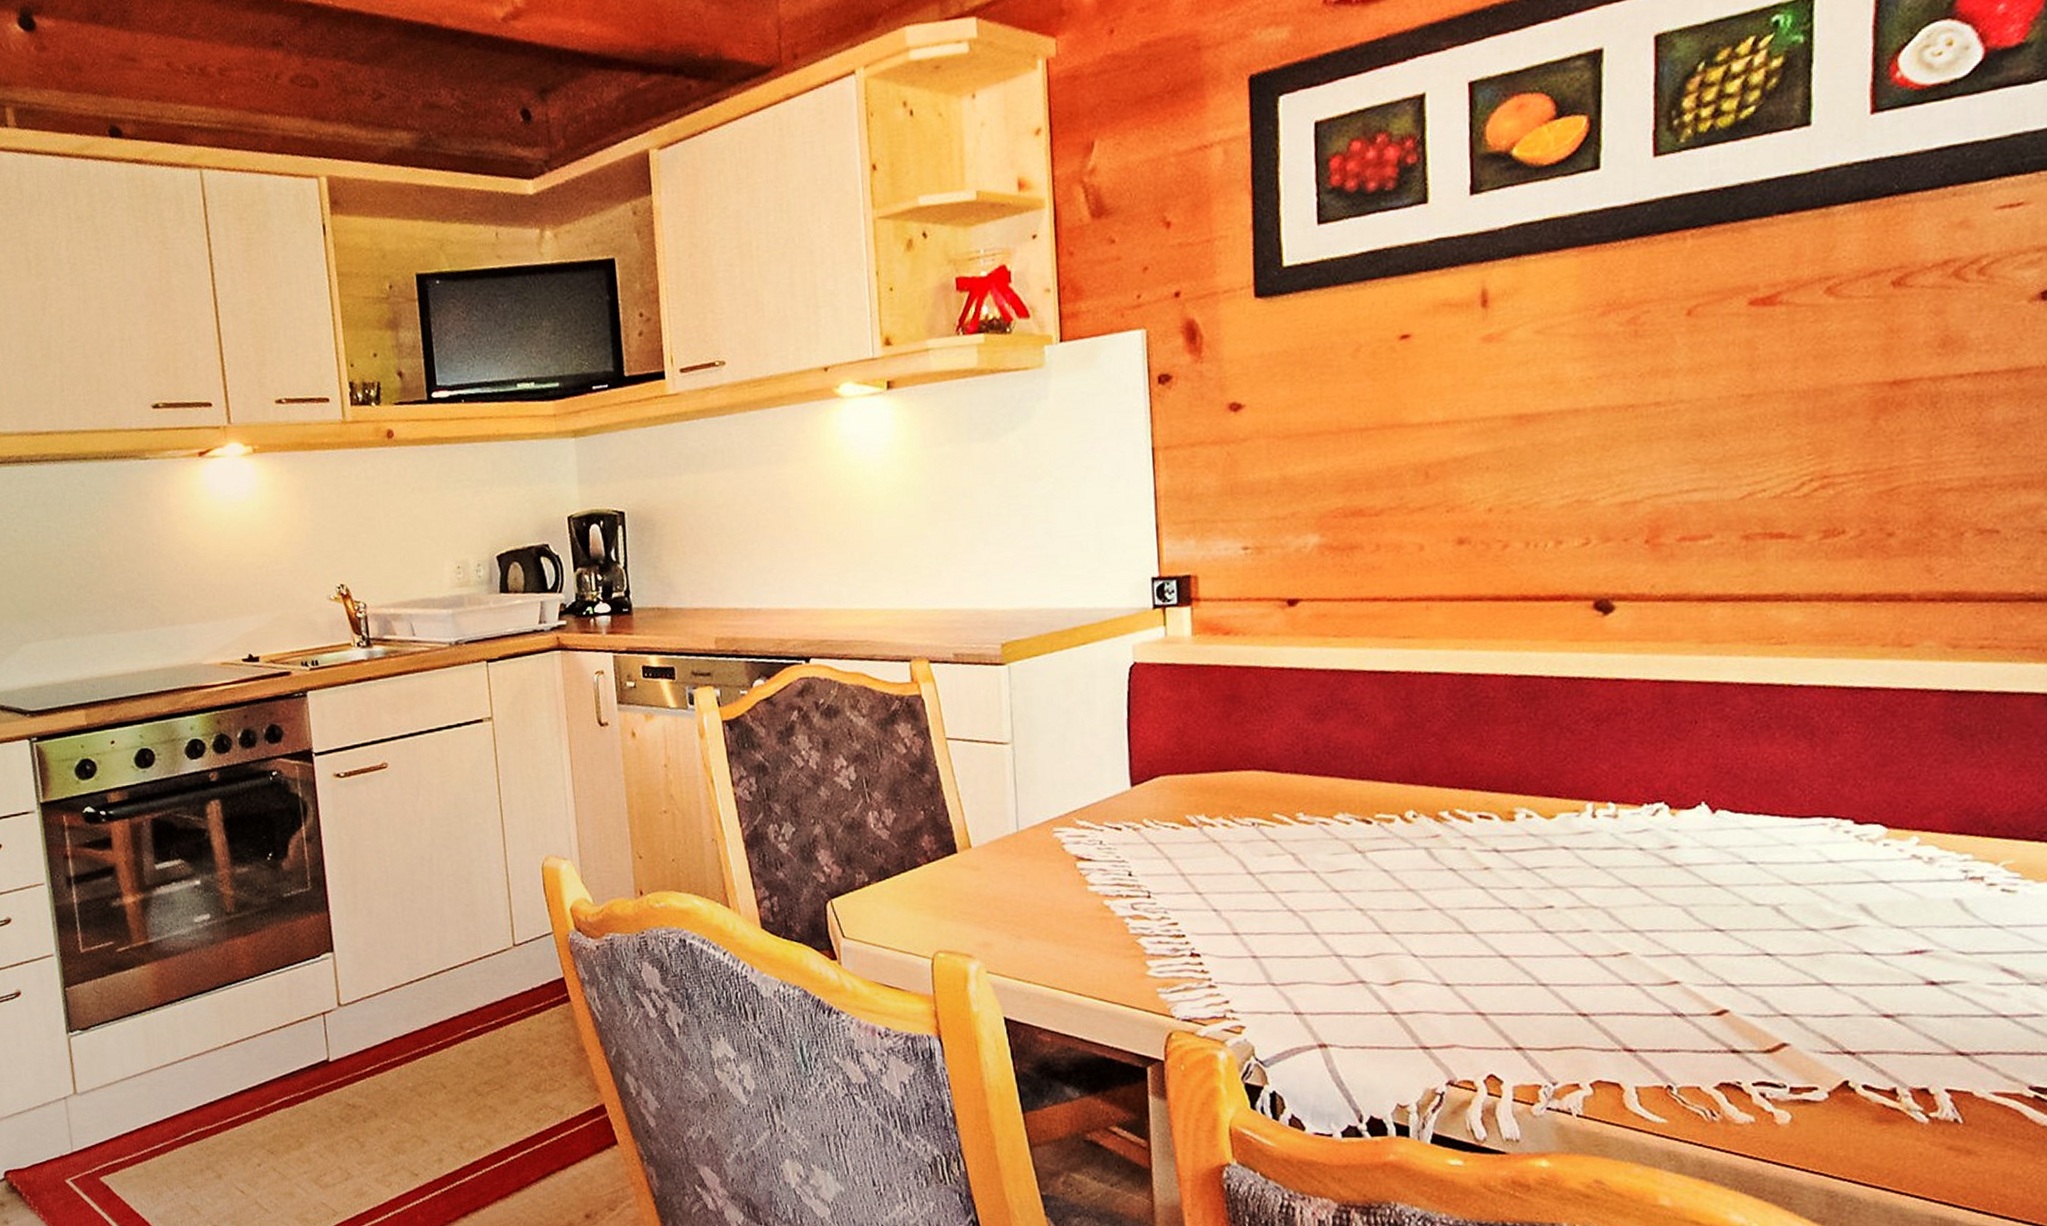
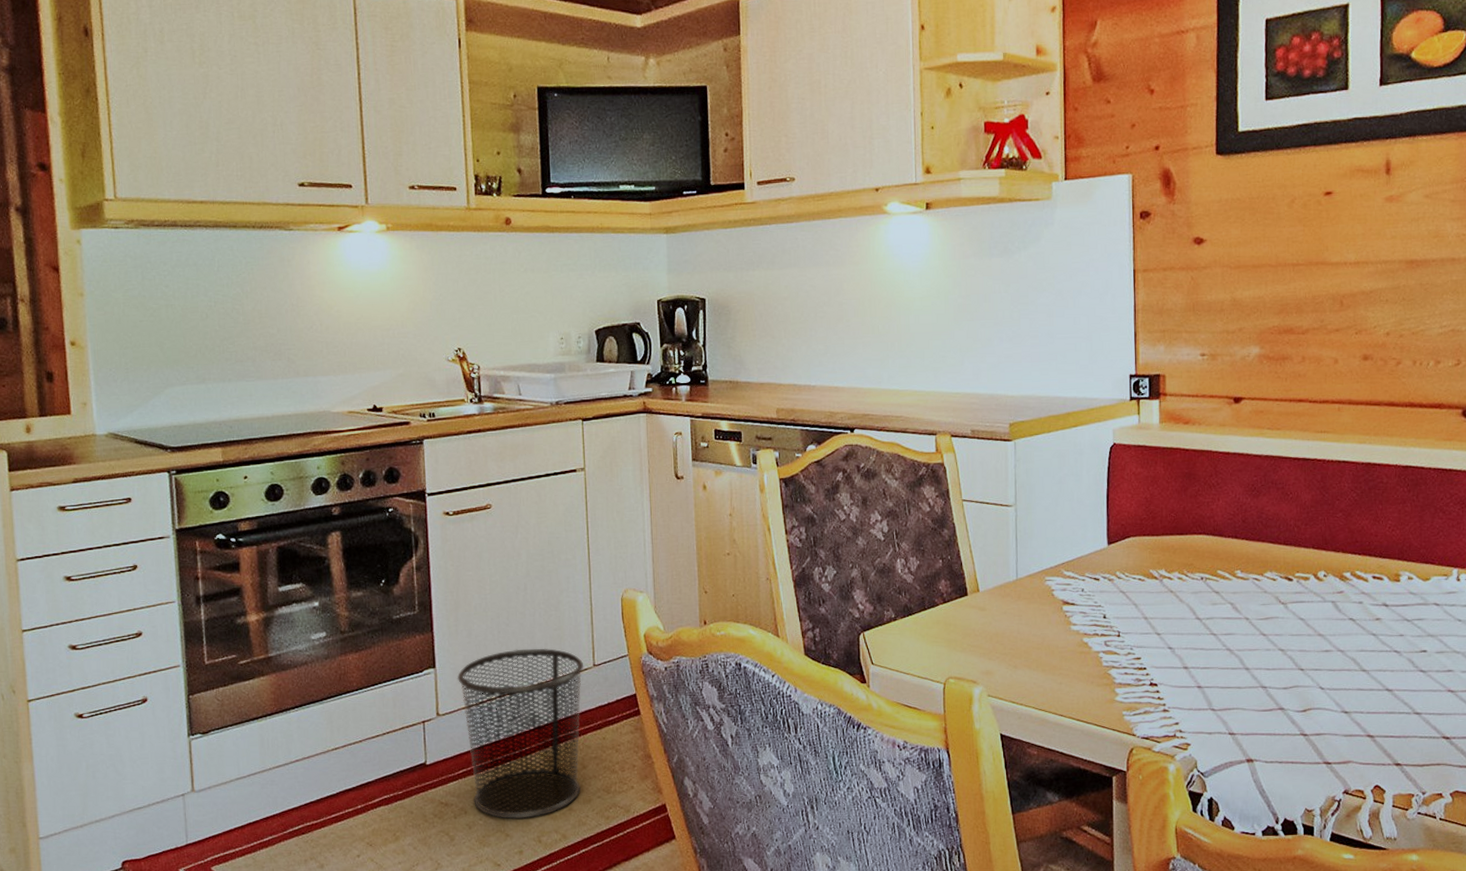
waste bin: none [358,926,505,1123] -> present [457,648,584,820]

